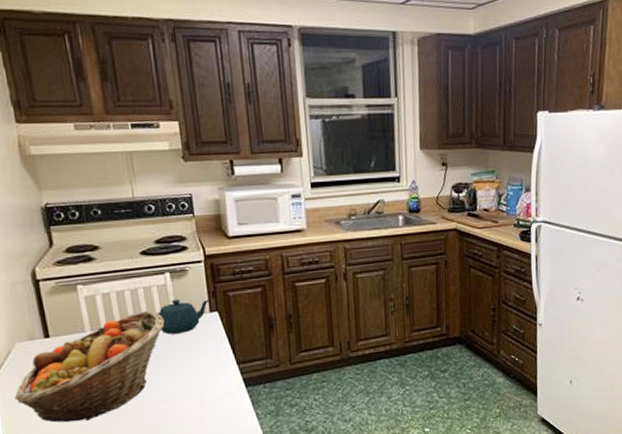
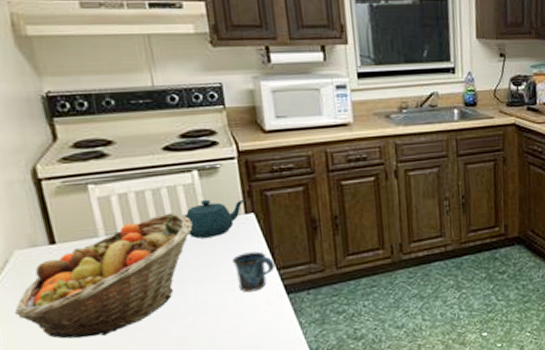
mug: none [198,347,235,385] -> present [232,251,275,293]

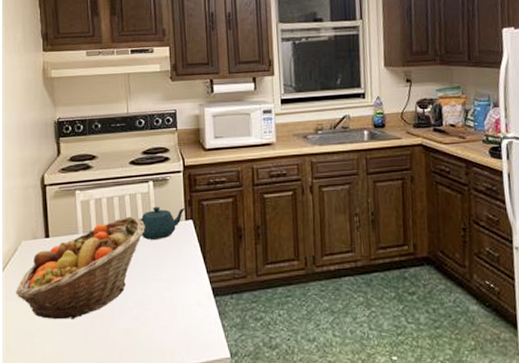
mug: present [232,251,275,293] -> none [172,254,205,292]

